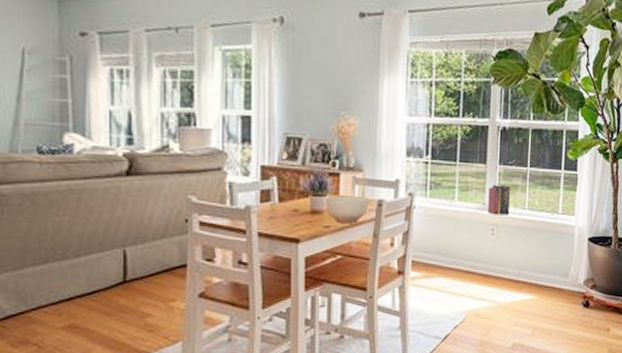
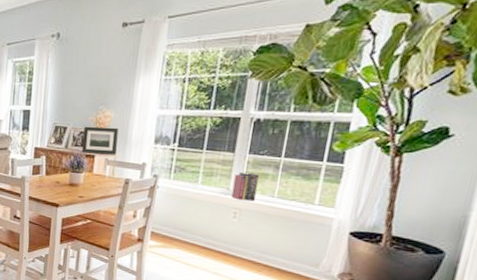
picture frame: none [323,136,366,172] -> present [81,126,119,155]
bowl: present [325,195,368,223] -> none [81,173,117,196]

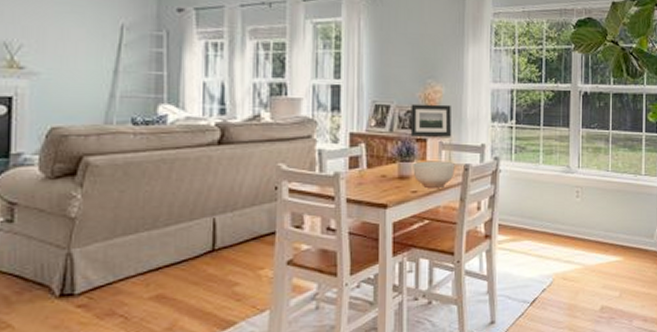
bowl: none [81,173,117,196] -> present [413,161,455,188]
books: present [231,173,260,201] -> none [572,148,594,178]

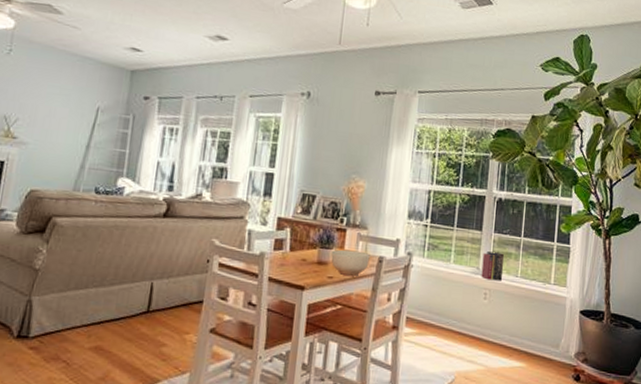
picture frame: present [410,104,452,137] -> none [332,195,372,230]
books: none [572,148,594,178] -> present [481,251,505,281]

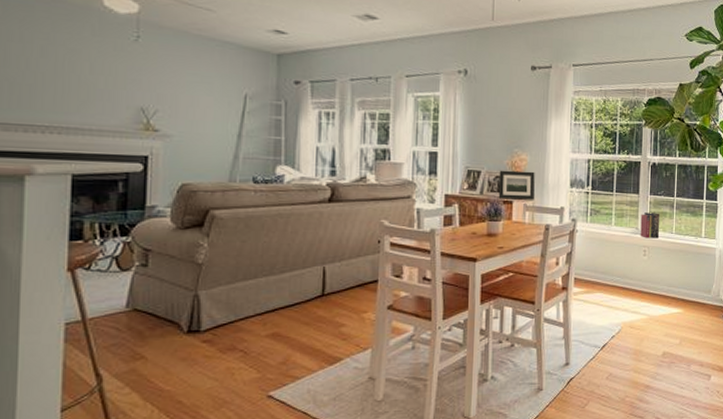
bowl: present [331,249,370,276] -> none [500,220,537,244]
picture frame: none [332,195,372,230] -> present [498,170,535,200]

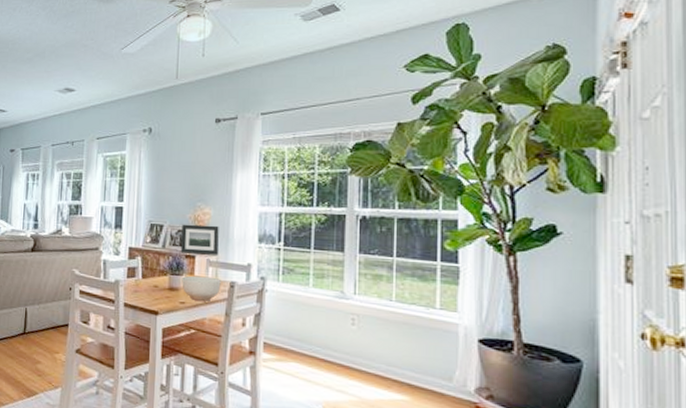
bowl: none [500,220,537,244] -> present [181,275,221,301]
books: present [640,212,661,239] -> none [346,274,374,306]

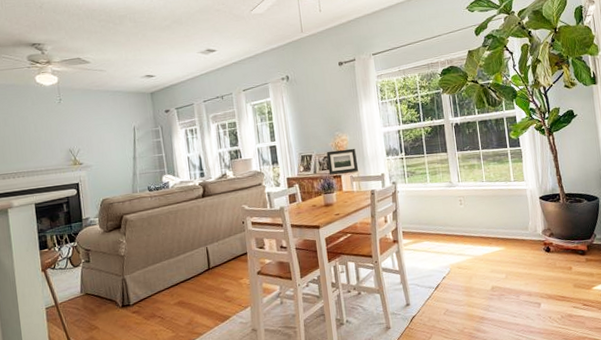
bowl: present [181,275,221,301] -> none [334,189,365,211]

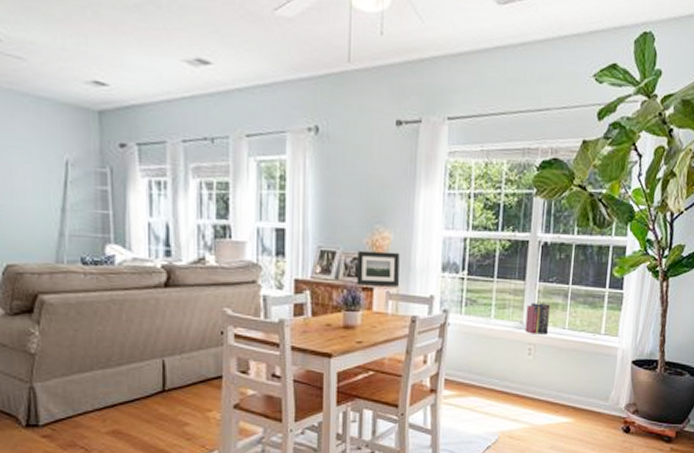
books: none [452,166,472,190] -> present [525,303,551,335]

